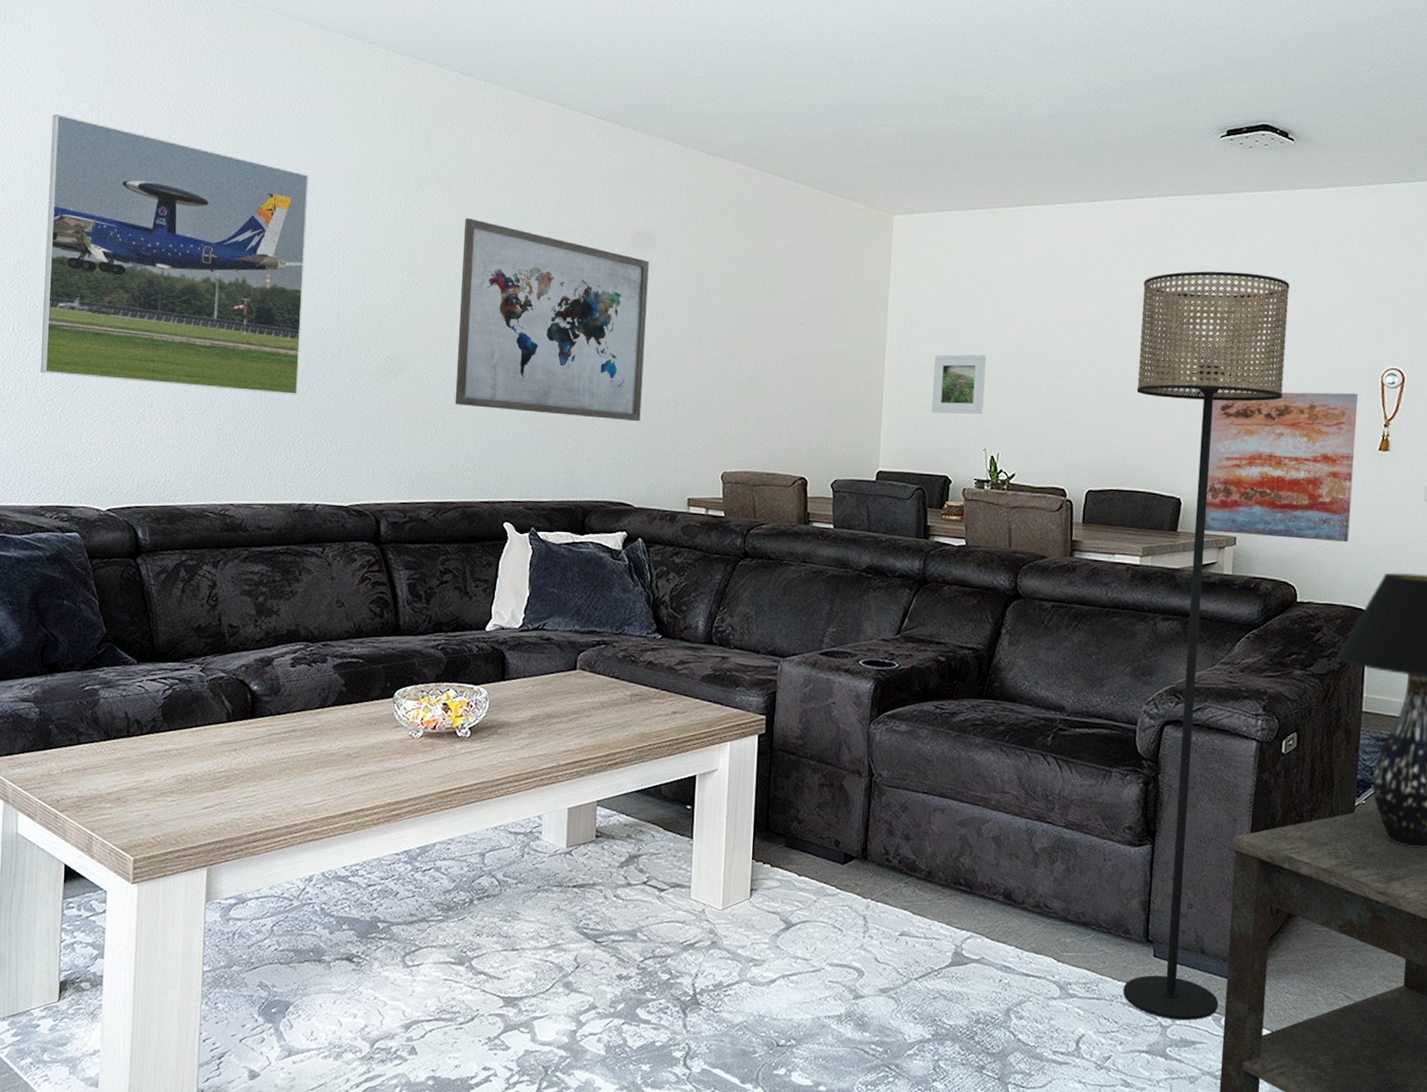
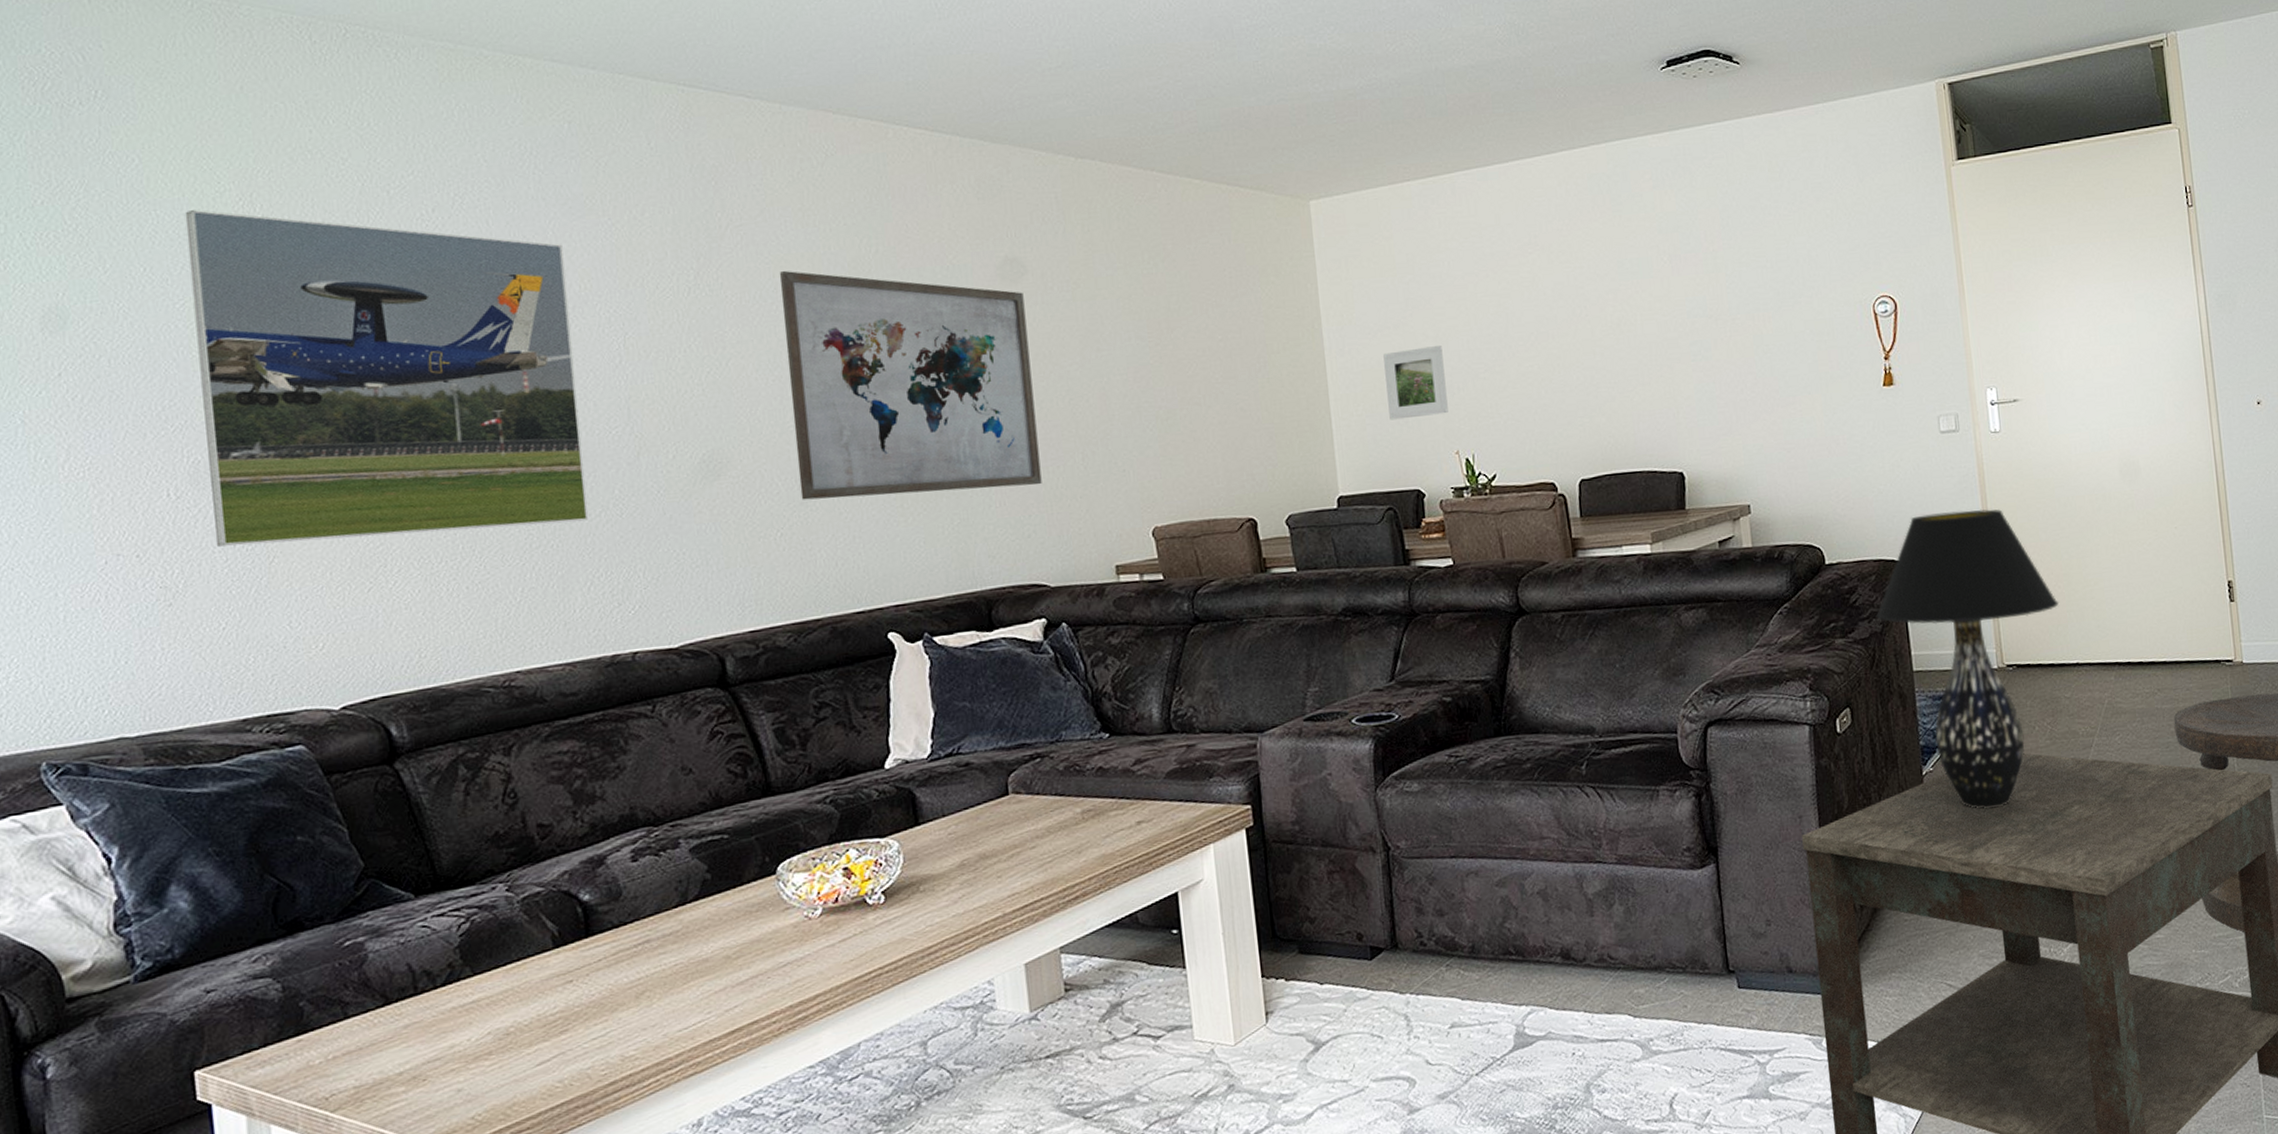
floor lamp: present [1123,271,1290,1020] -> none [1604,213,1817,1054]
wall art: present [1204,391,1359,542] -> none [1699,328,1868,503]

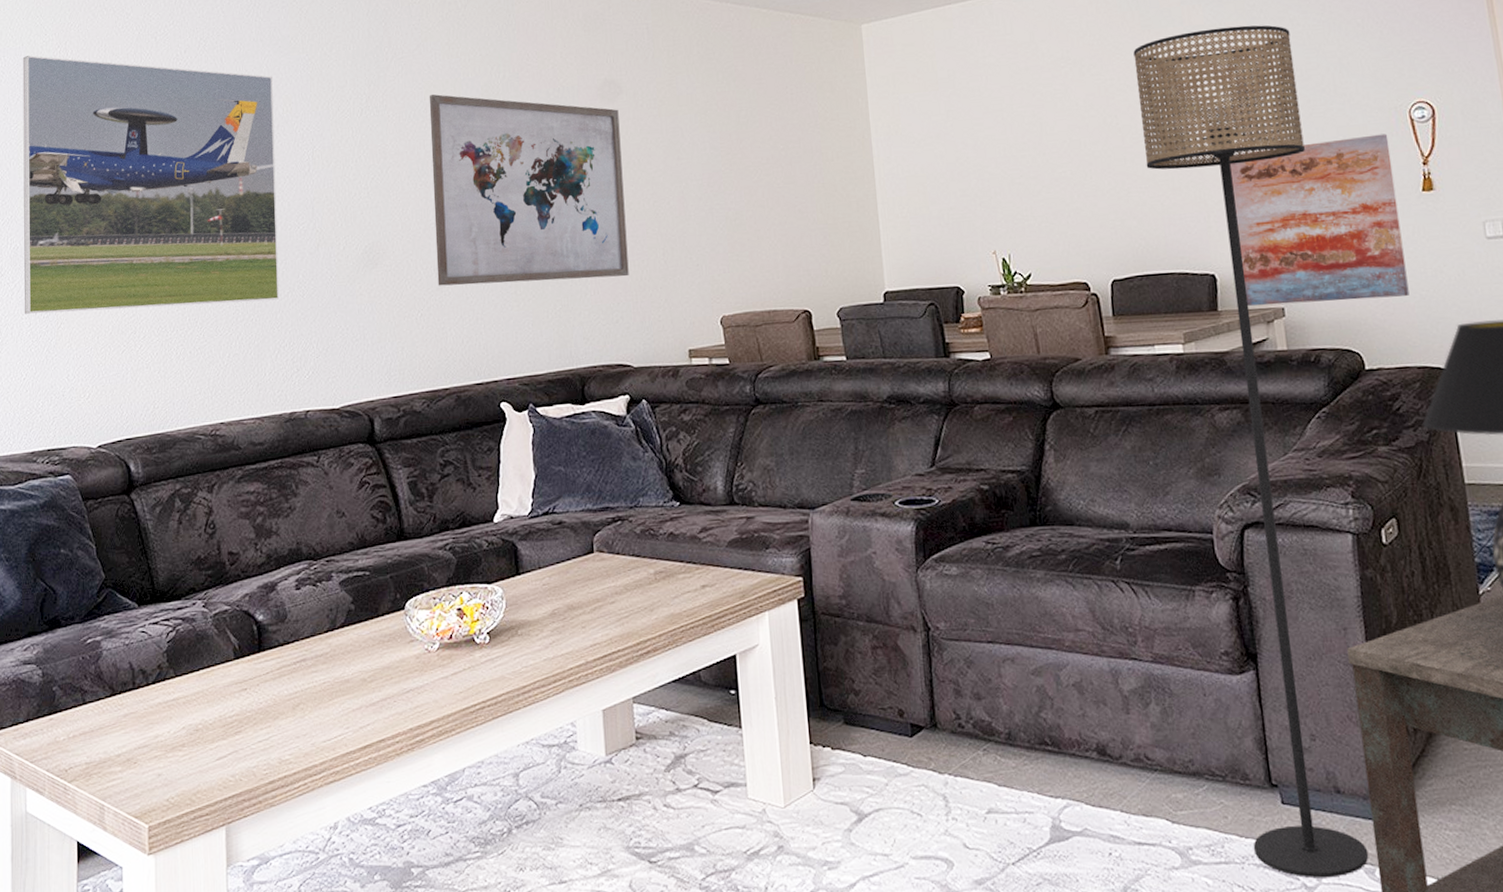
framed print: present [1383,346,1448,420] -> none [926,153,986,222]
floor lamp: none [1604,213,1817,1054] -> present [1133,25,1369,878]
wall art: none [1699,328,1868,503] -> present [1229,134,1410,306]

